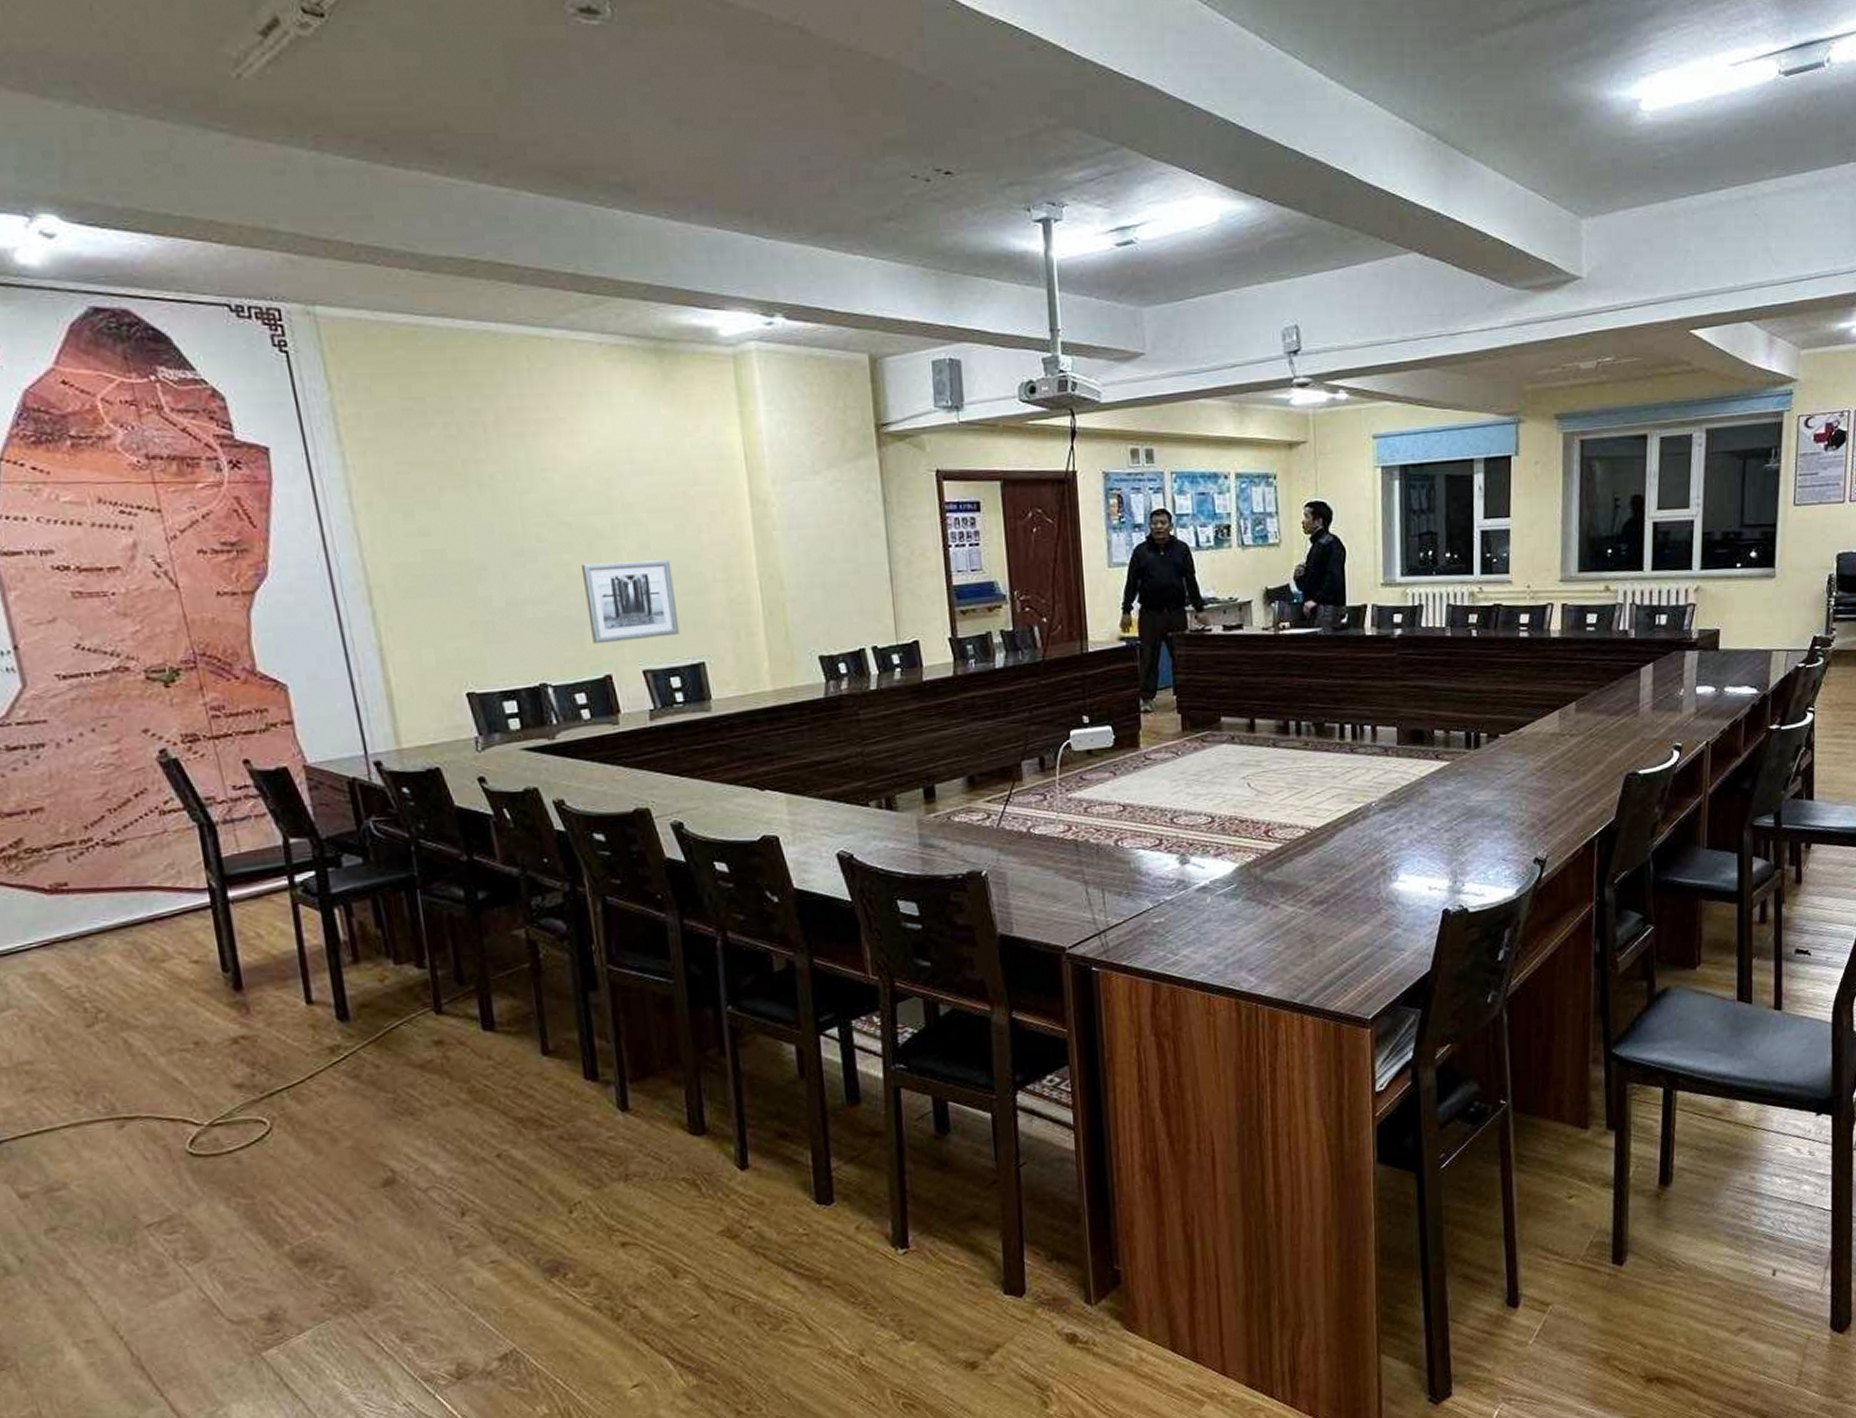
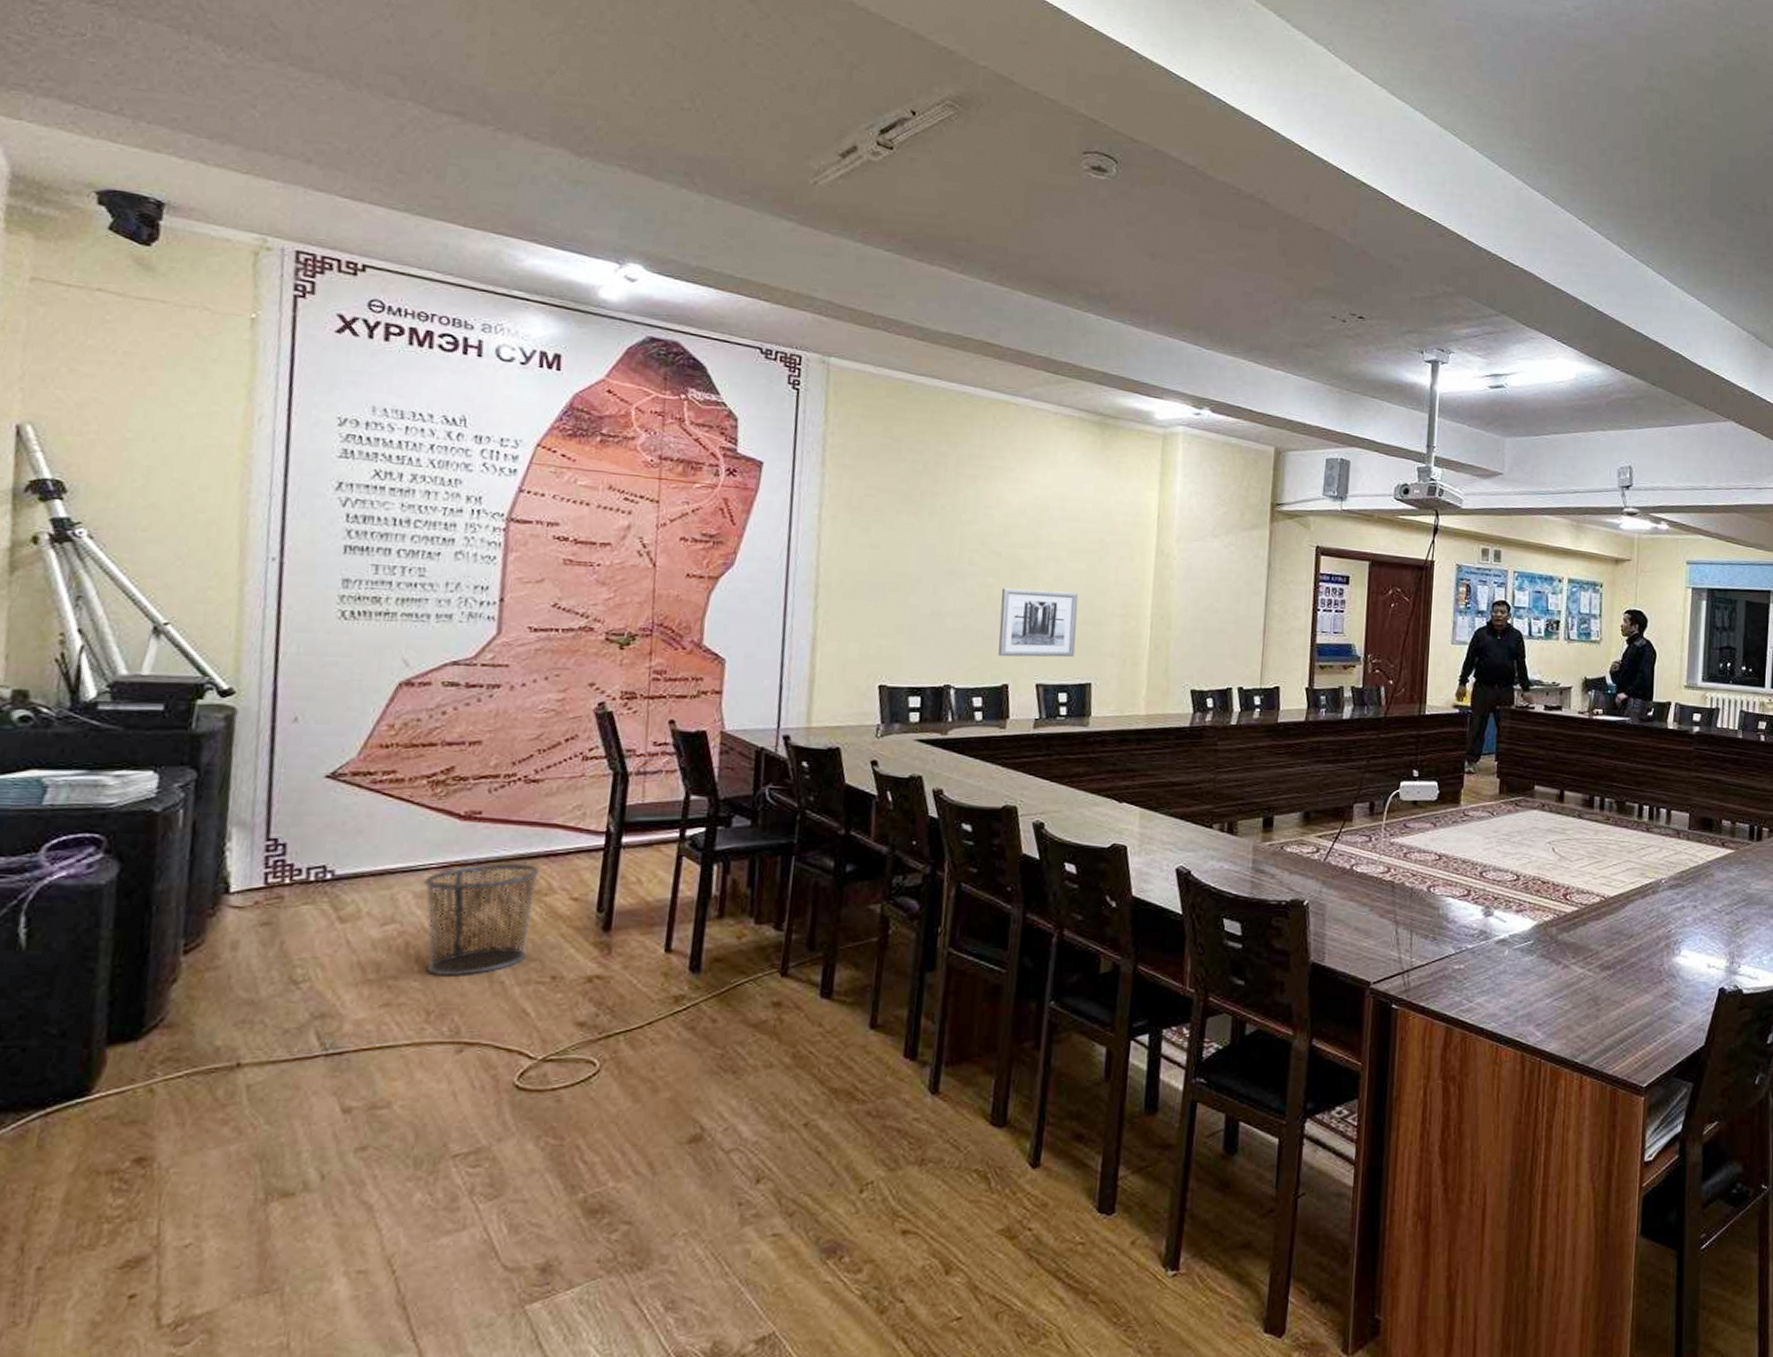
waste bin: none [28,931,162,1055] -> present [424,862,541,976]

